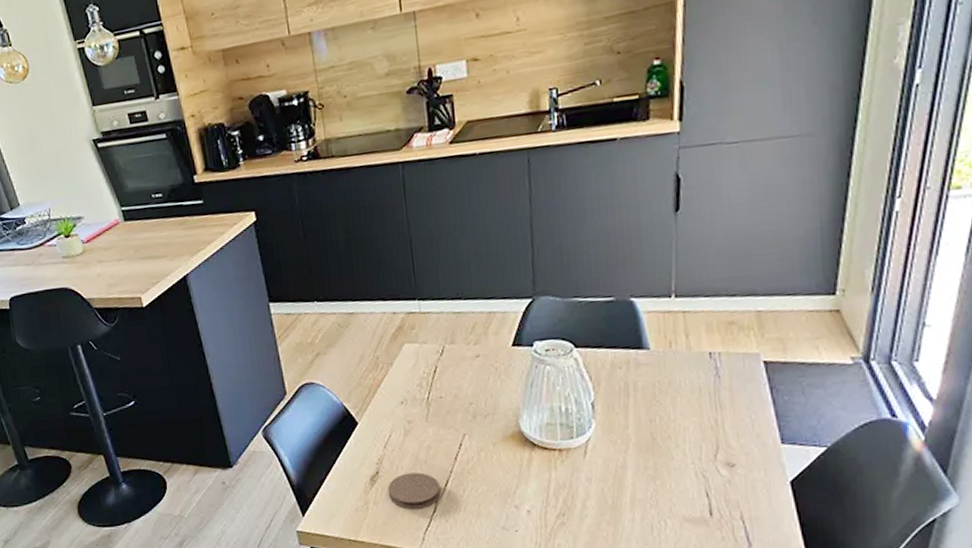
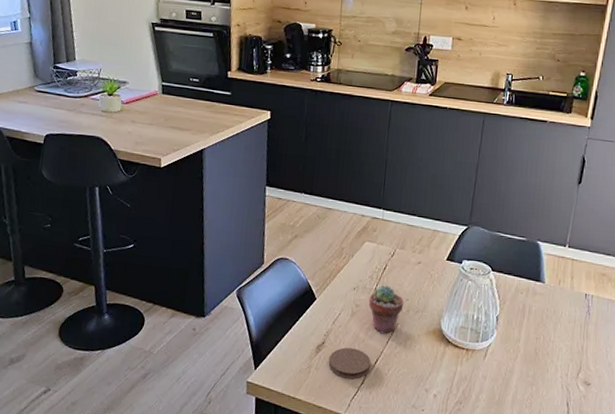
potted succulent: none [422,391,468,450] -> present [368,285,404,334]

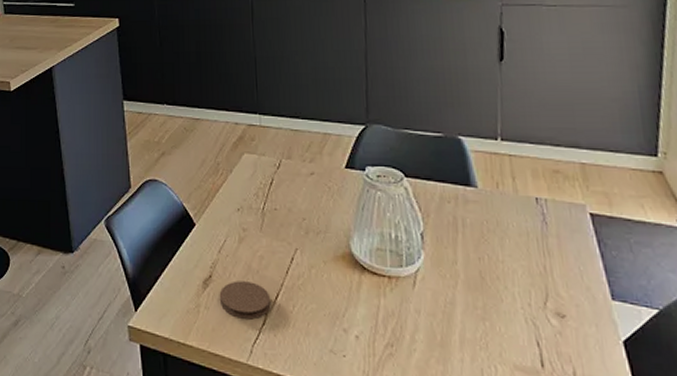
potted succulent: present [368,285,404,334] -> none [257,203,301,263]

